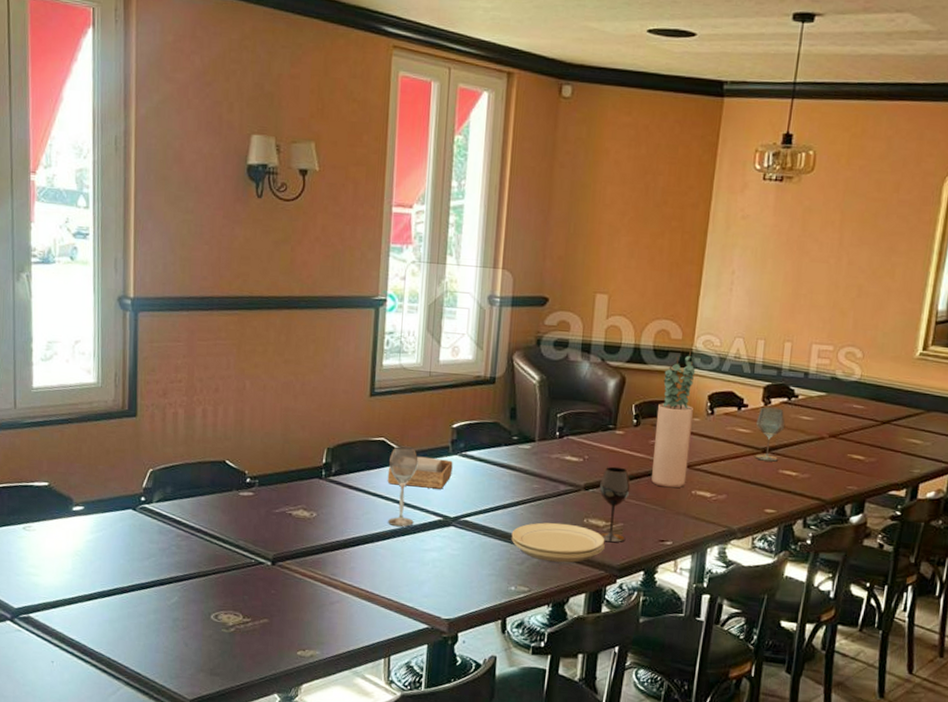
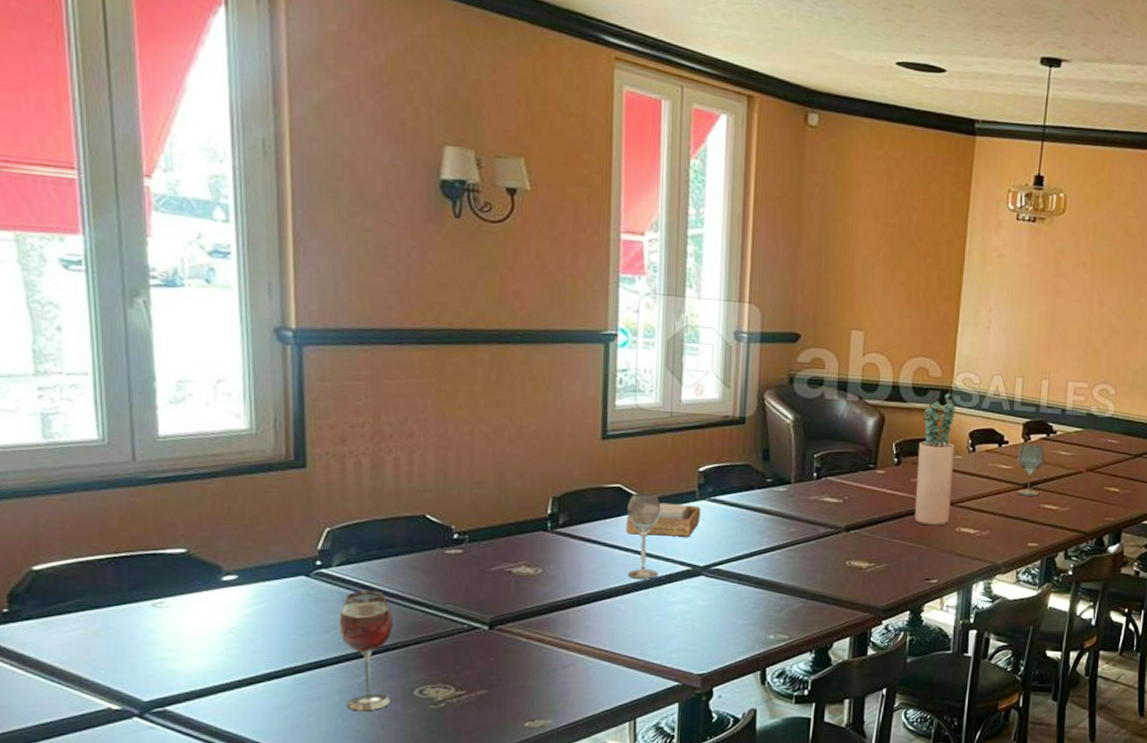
wineglass: none [155,524,197,630] -> present [338,590,393,711]
plate: present [511,522,605,563] -> none [768,566,869,607]
wineglass: present [599,466,631,543] -> none [861,506,894,584]

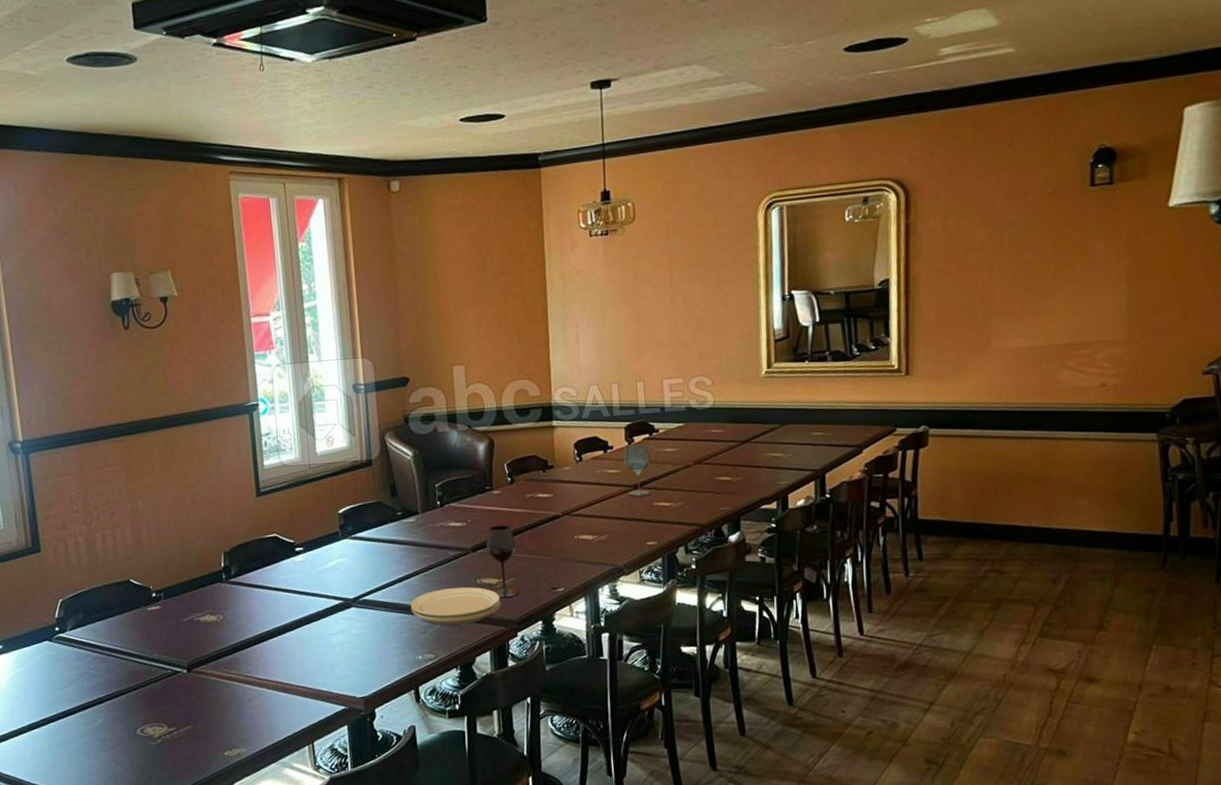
wineglass: present [338,590,393,711] -> none [75,647,121,751]
napkin holder: present [625,502,701,537] -> none [284,544,345,577]
wineglass: present [626,492,661,579] -> none [283,538,316,616]
plate: none [768,566,869,607] -> present [410,586,501,626]
wineglass: none [861,506,894,584] -> present [486,524,518,598]
vase: present [915,386,956,526] -> none [528,403,567,537]

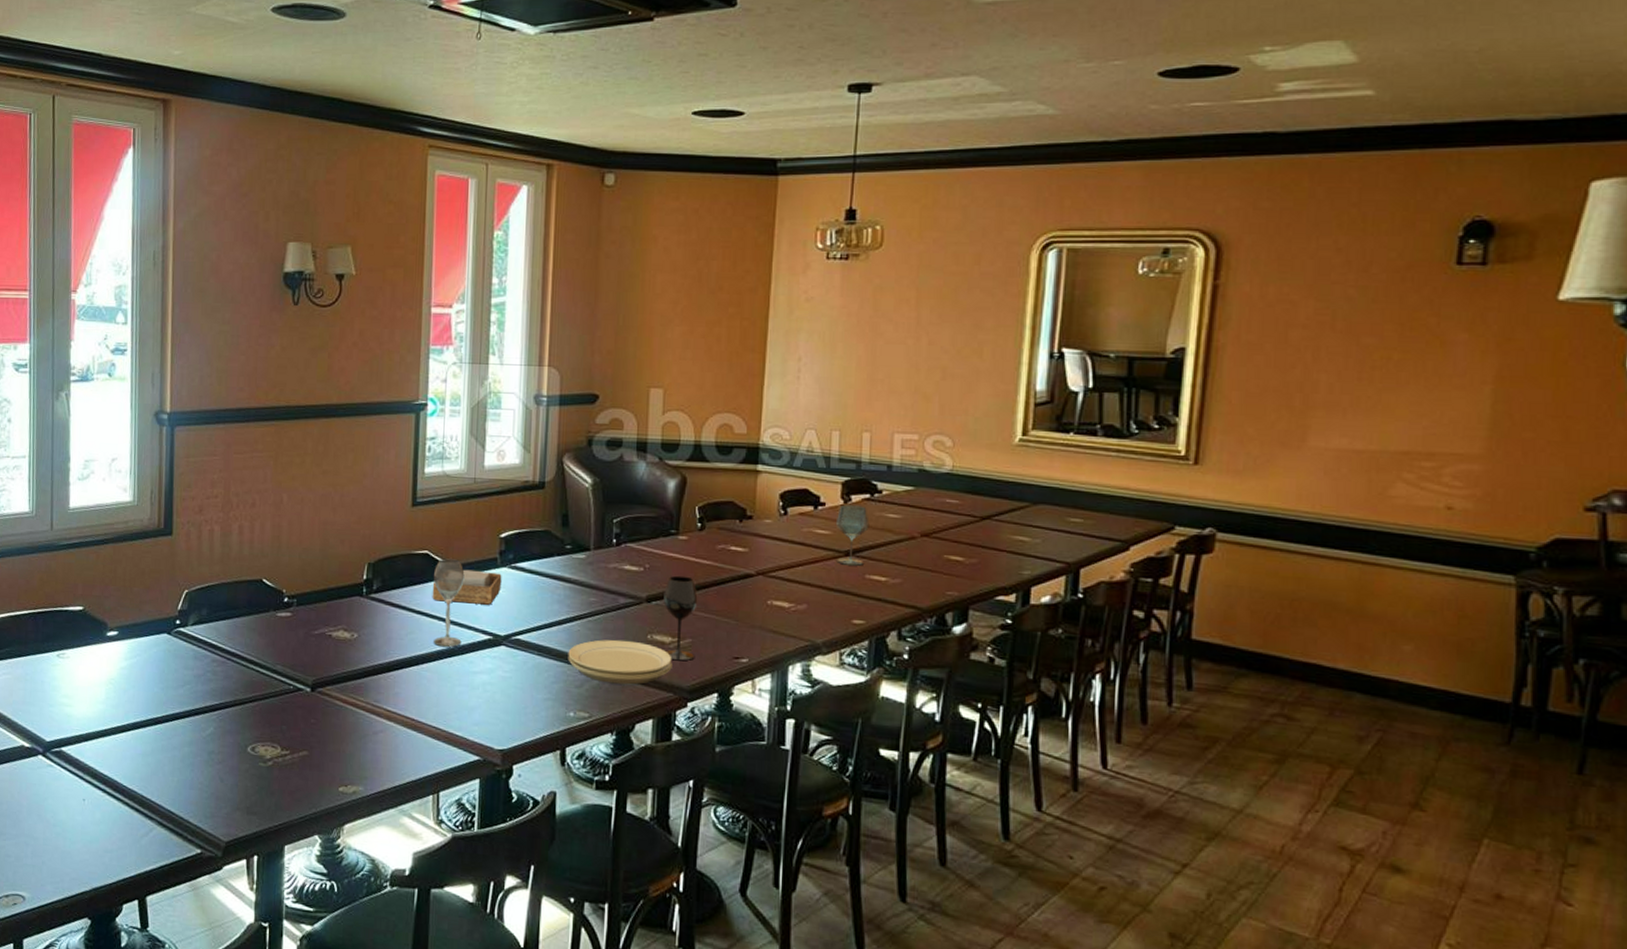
wineglass: none [283,538,316,616] -> present [433,558,465,647]
napkin holder: none [284,544,345,577] -> present [432,569,502,605]

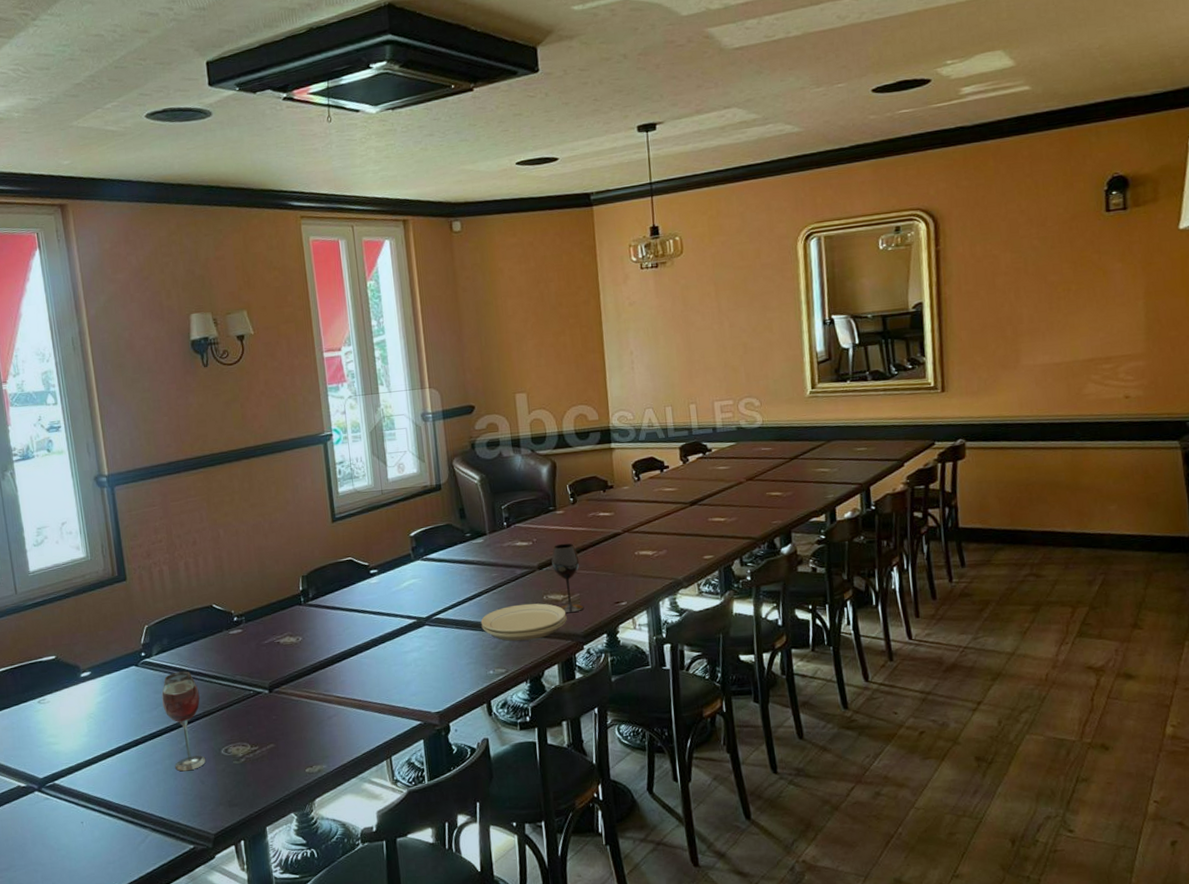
wineglass: none [190,648,233,764] -> present [161,671,206,772]
napkin holder: present [432,569,502,605] -> none [359,566,418,598]
wineglass: present [433,558,465,647] -> none [358,560,391,635]
wine glass: present [835,505,870,566] -> none [679,463,706,514]

